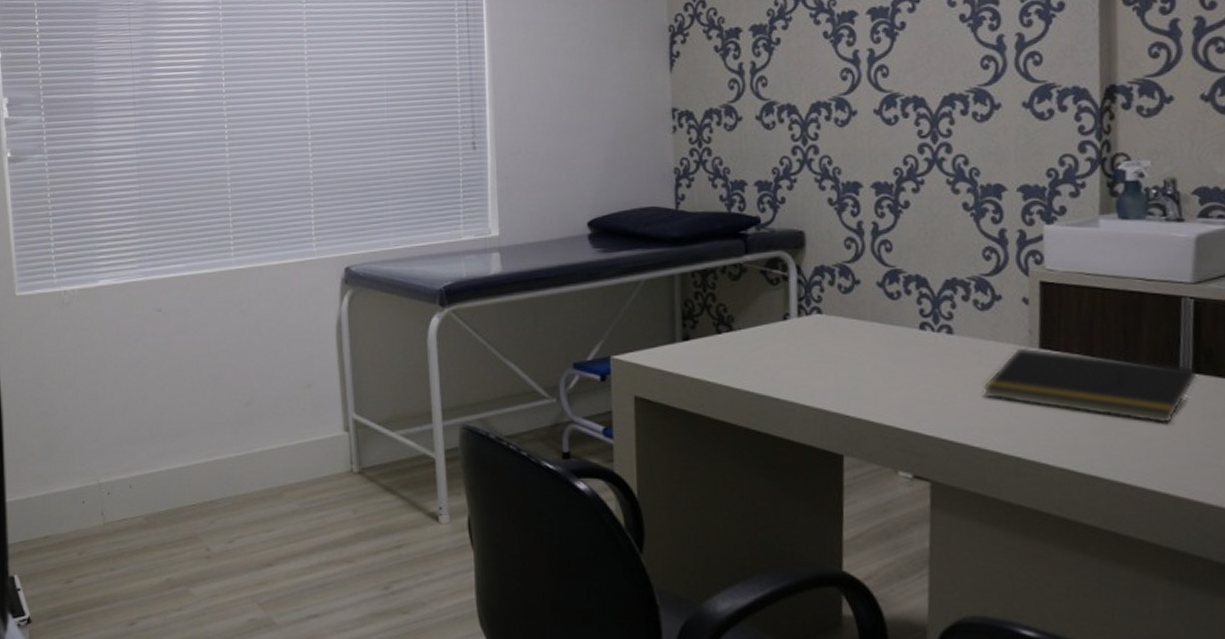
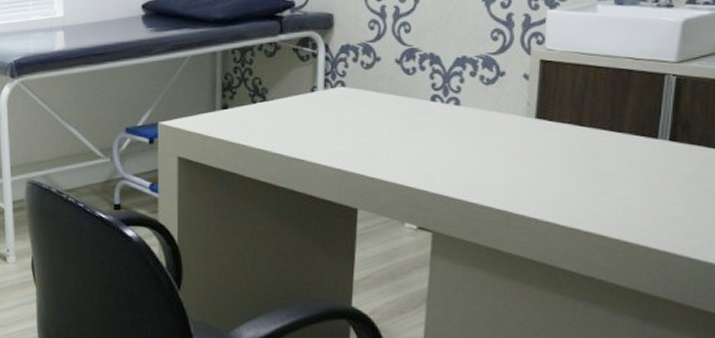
notepad: present [982,347,1198,424] -> none [483,117,674,184]

